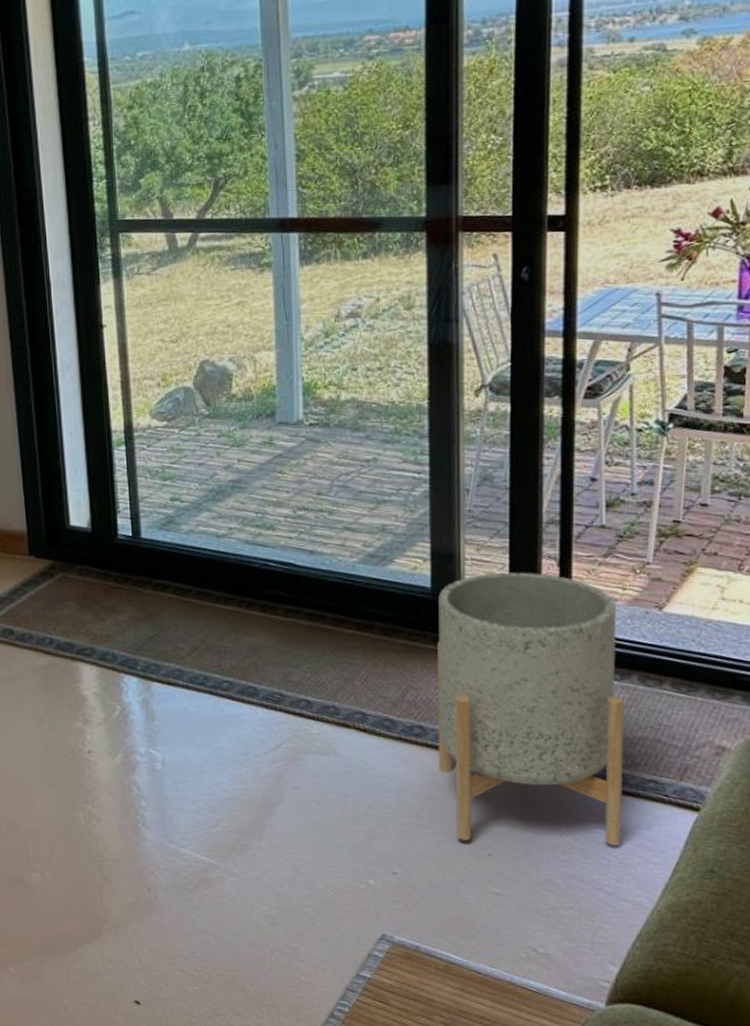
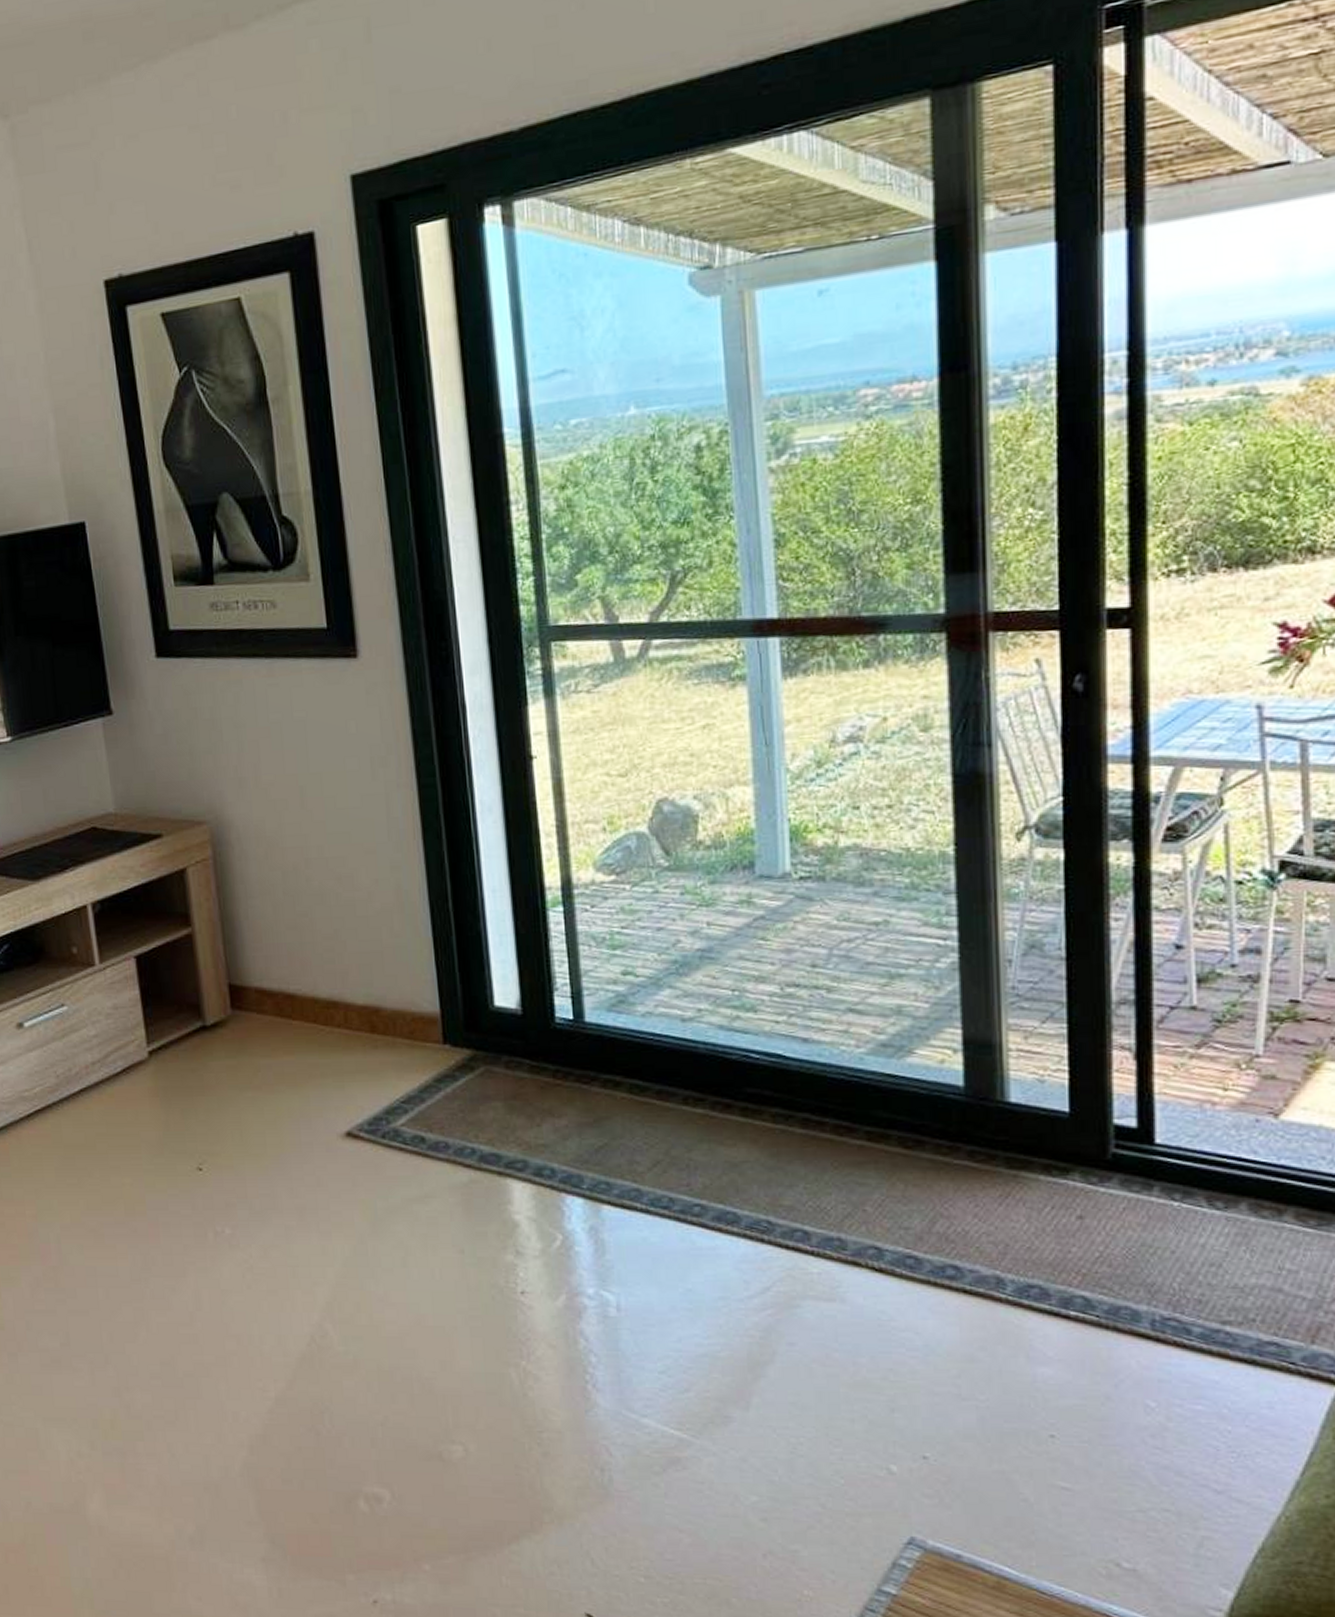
planter: present [437,572,624,845] -> none [974,1067,1233,1428]

